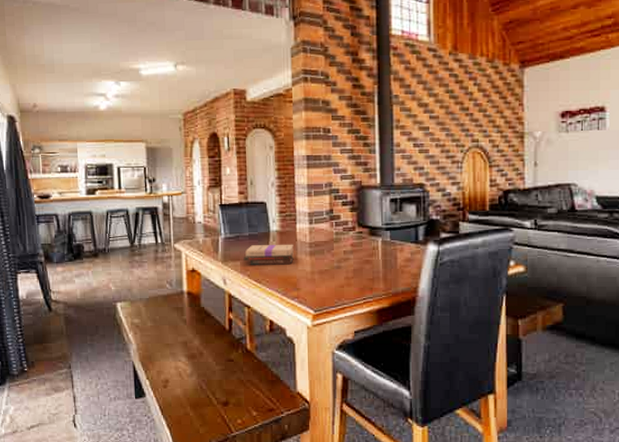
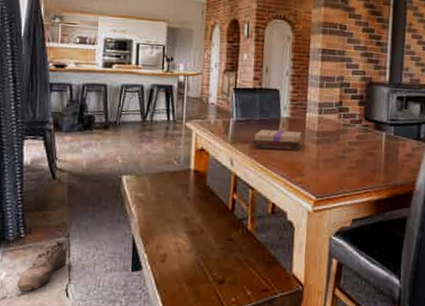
shoe: none [25,371,71,424] -> present [16,240,68,291]

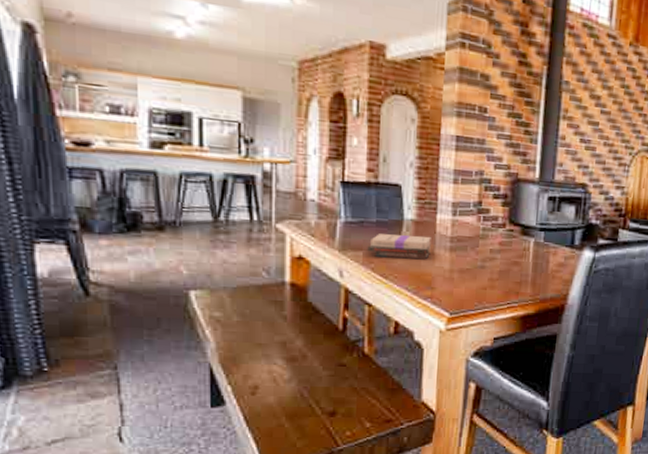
shoe: present [16,240,68,291] -> none [43,373,117,438]

